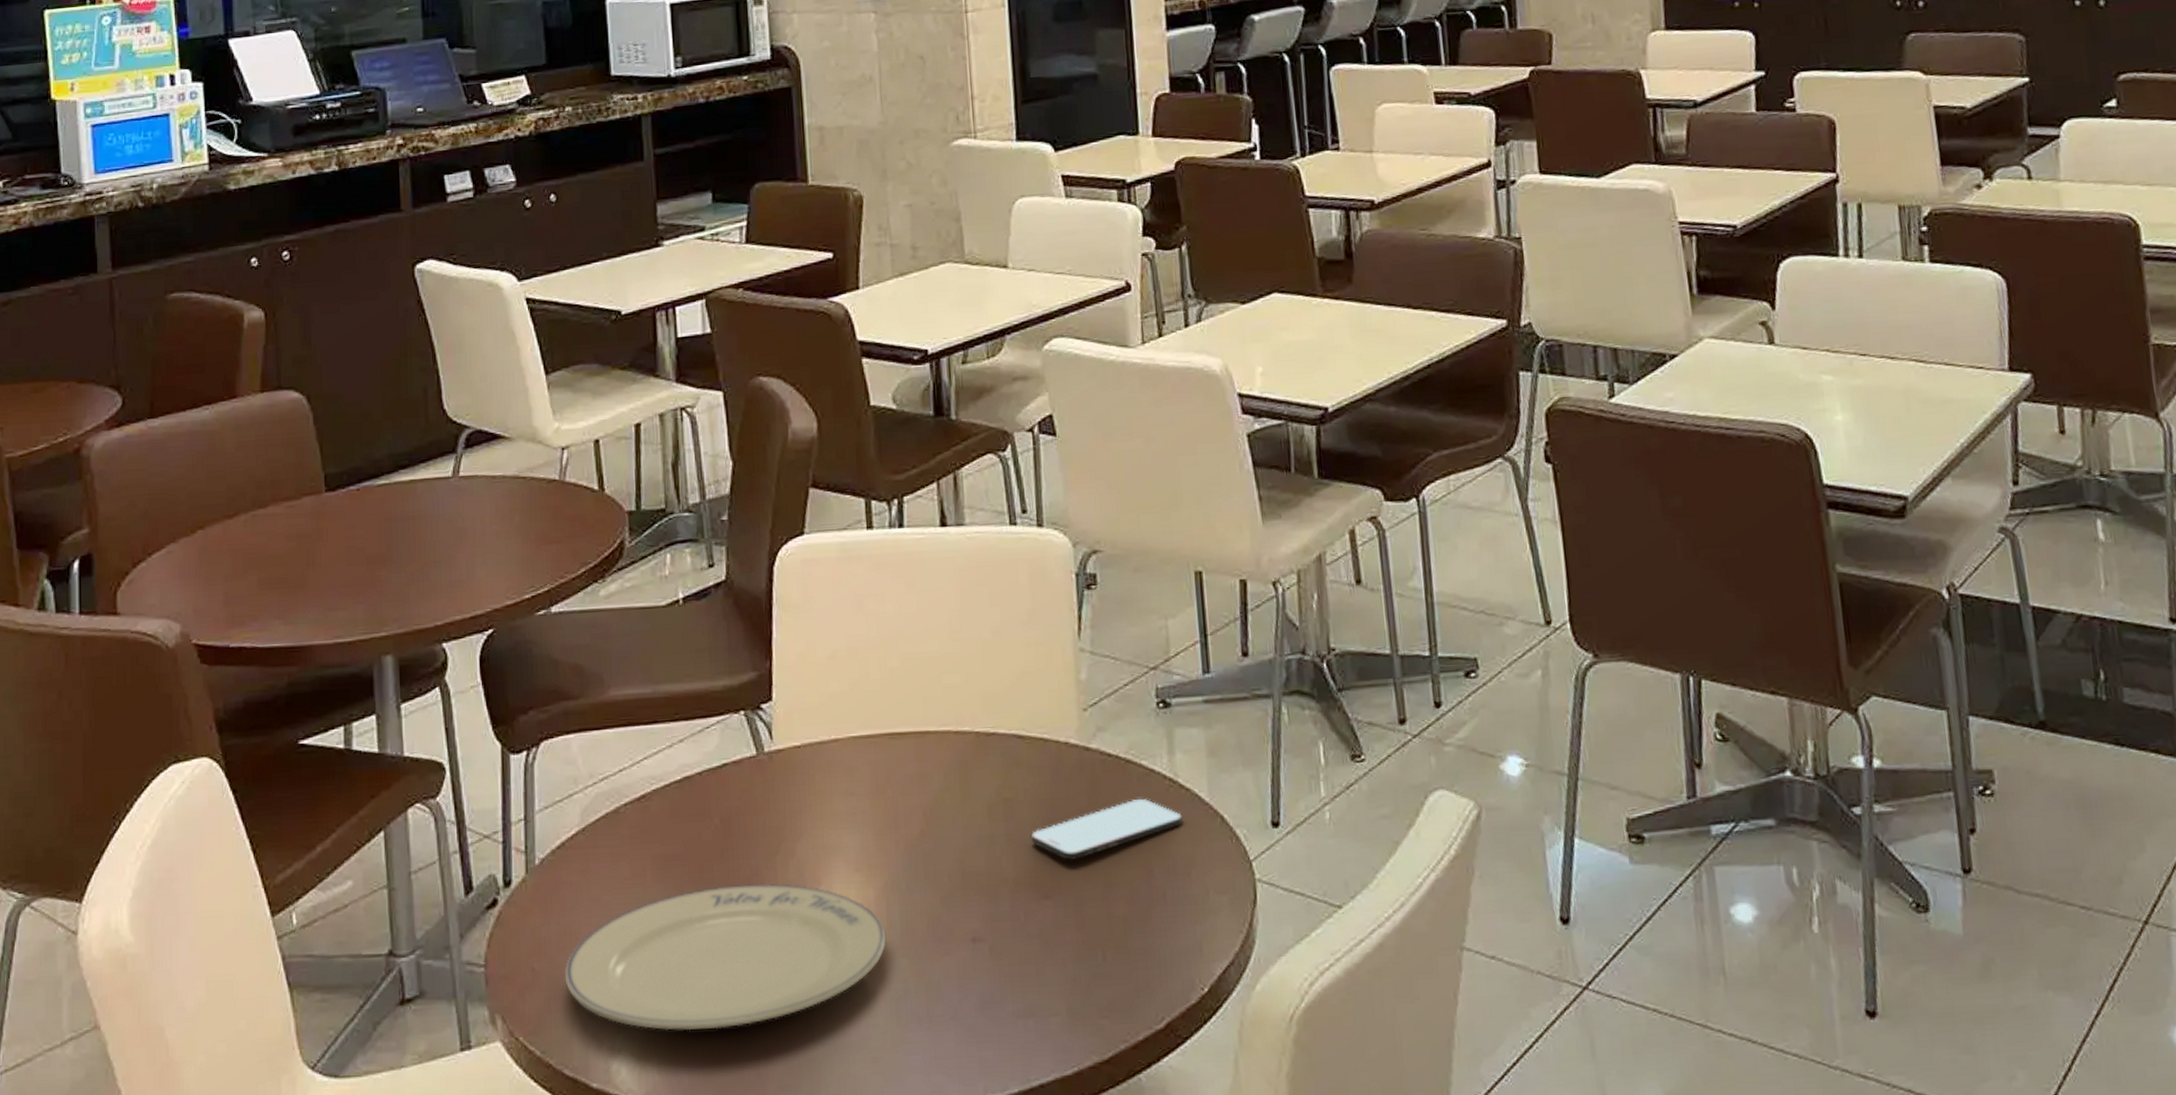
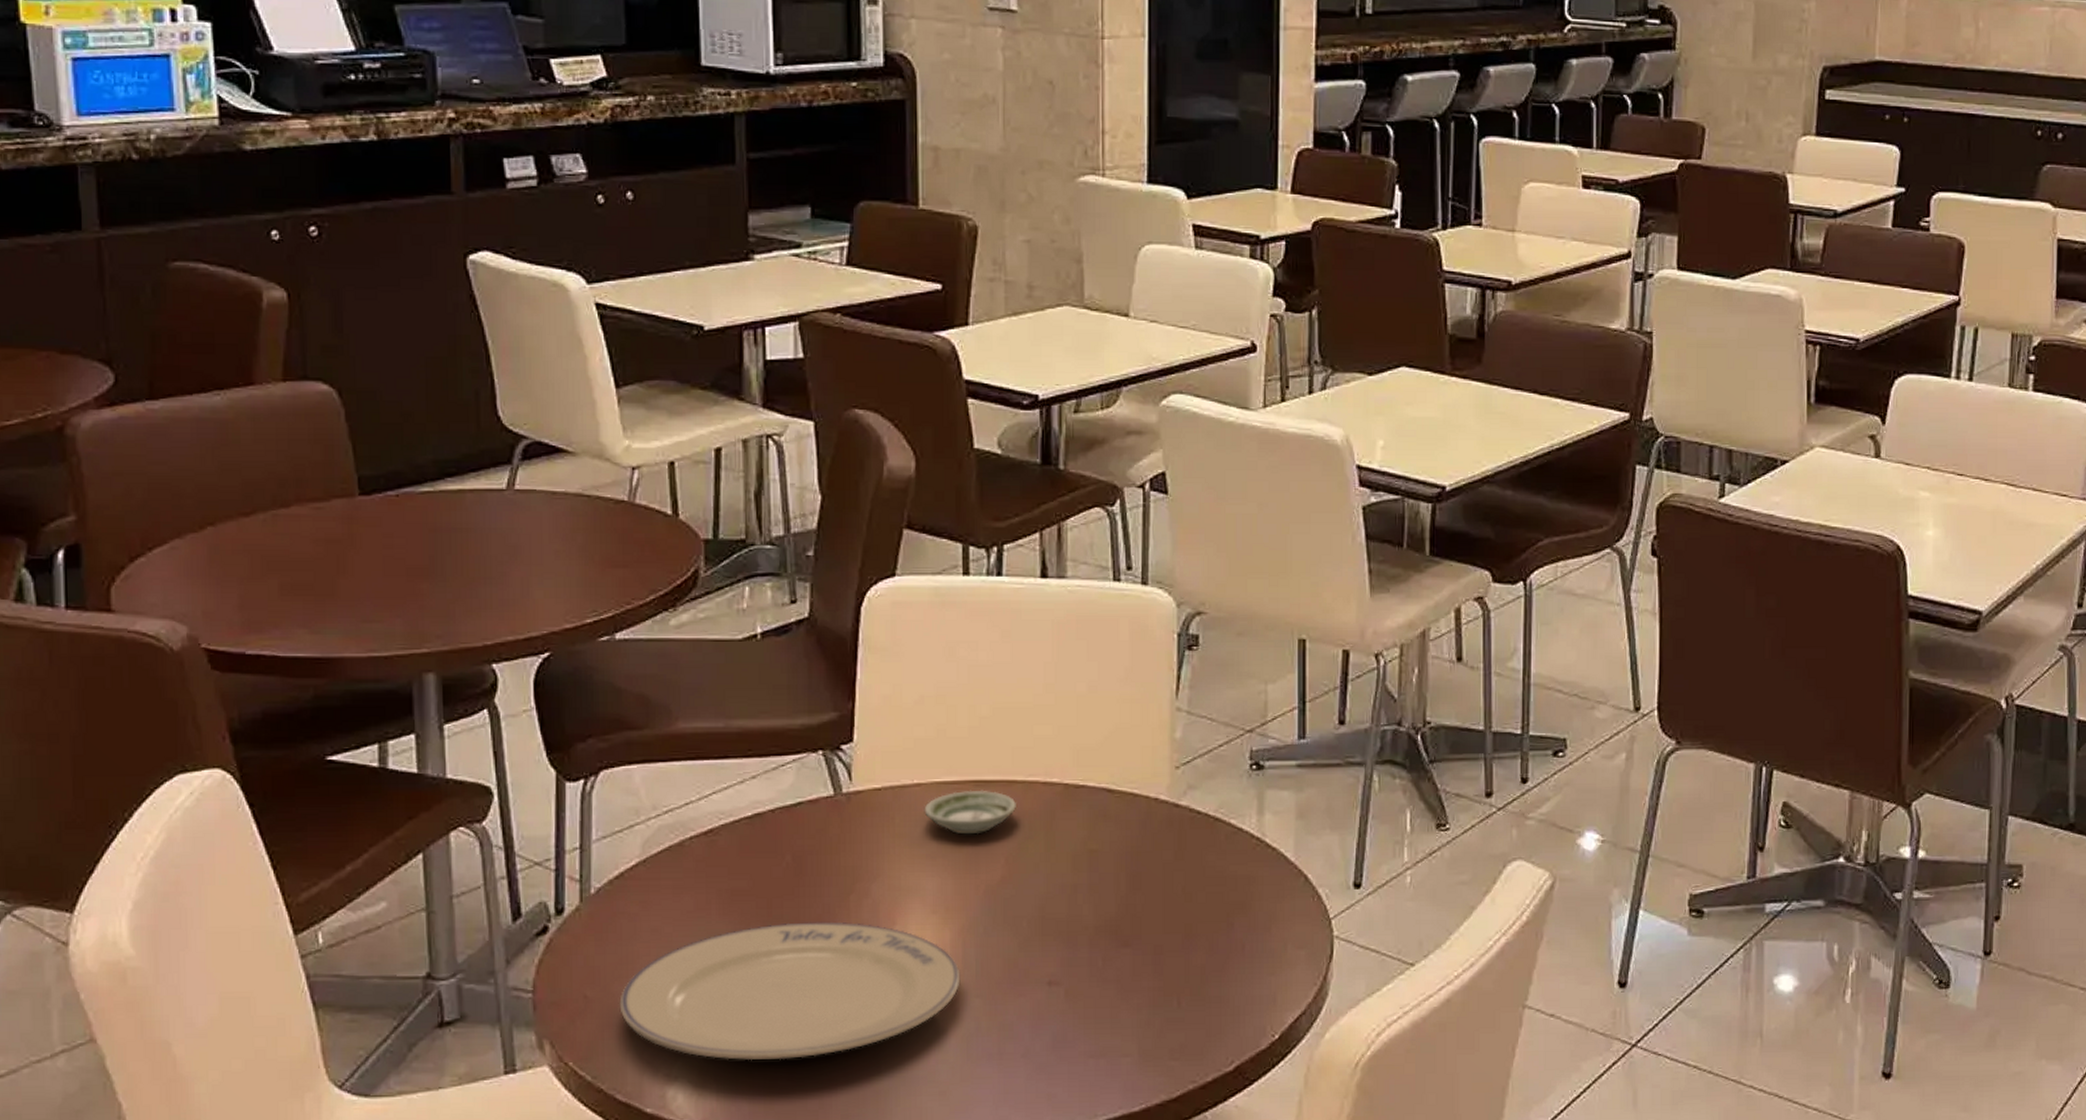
saucer: none [842,742,931,789] -> present [924,790,1016,835]
smartphone: present [1030,799,1182,861] -> none [1113,856,1266,912]

